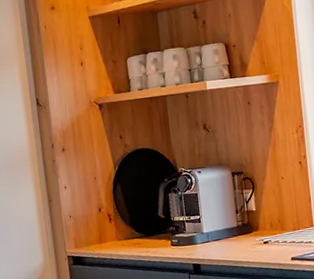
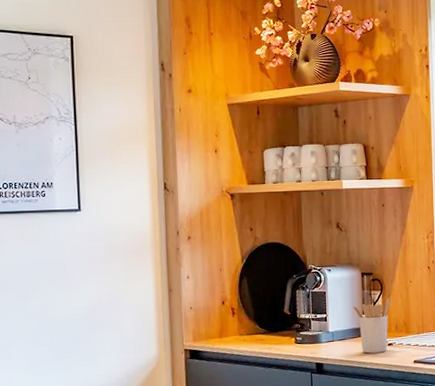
utensil holder: none [225,196,263,253] -> present [353,298,391,354]

